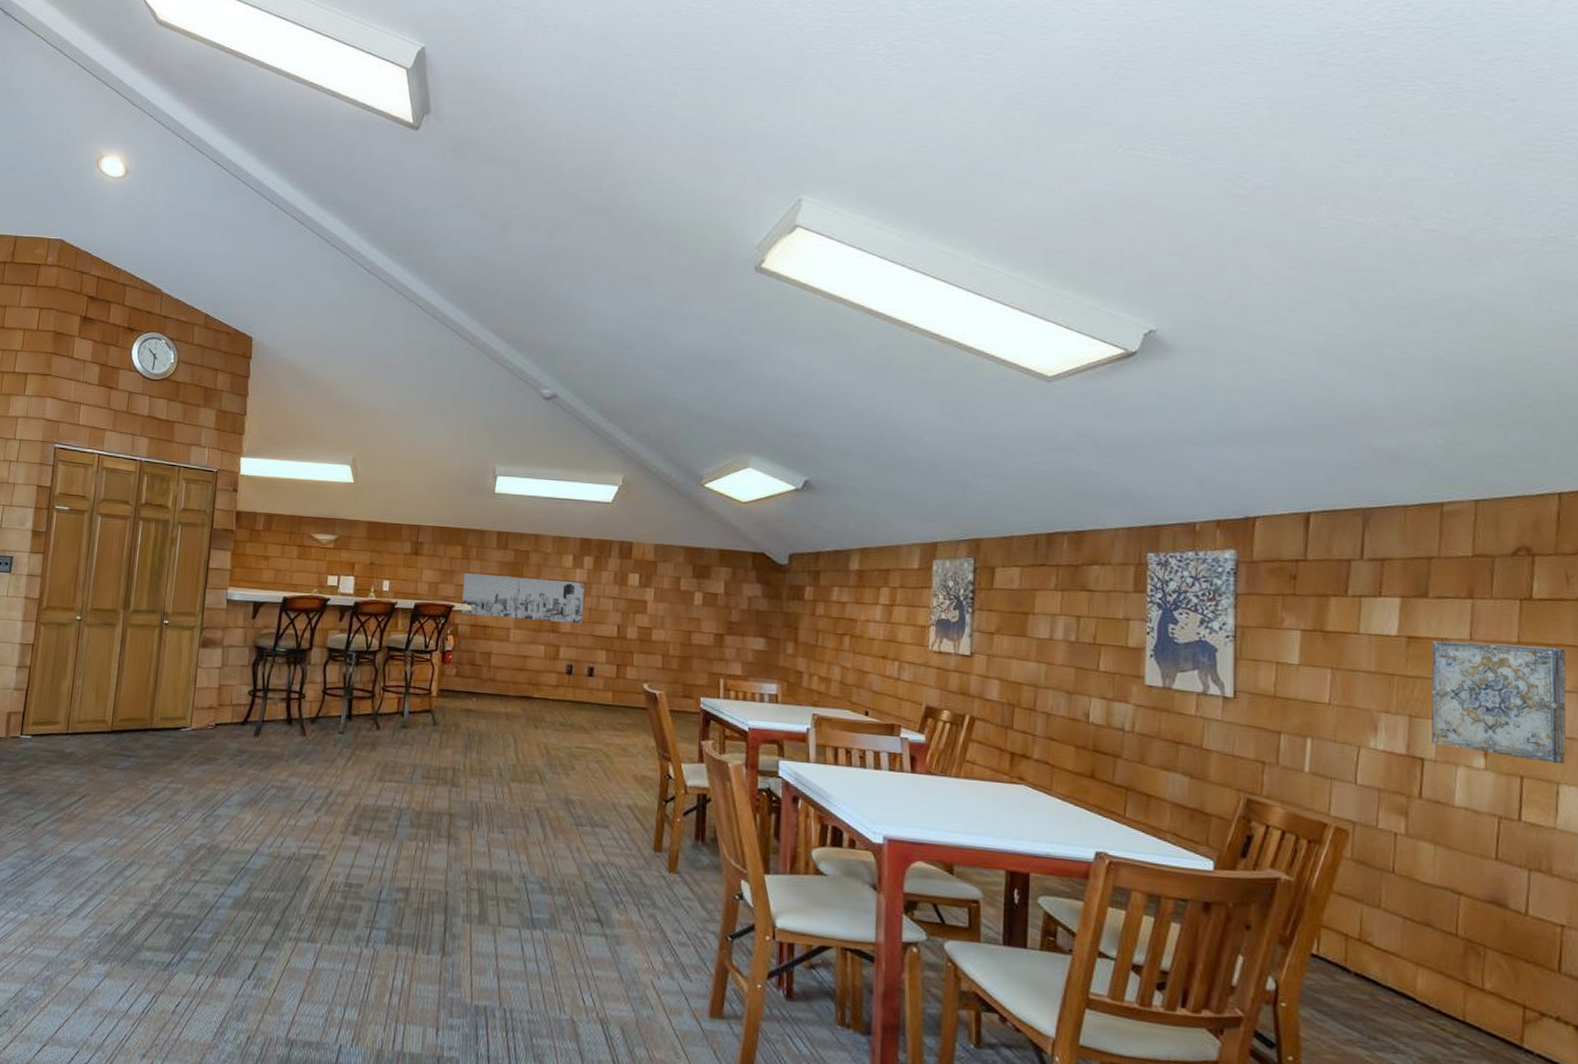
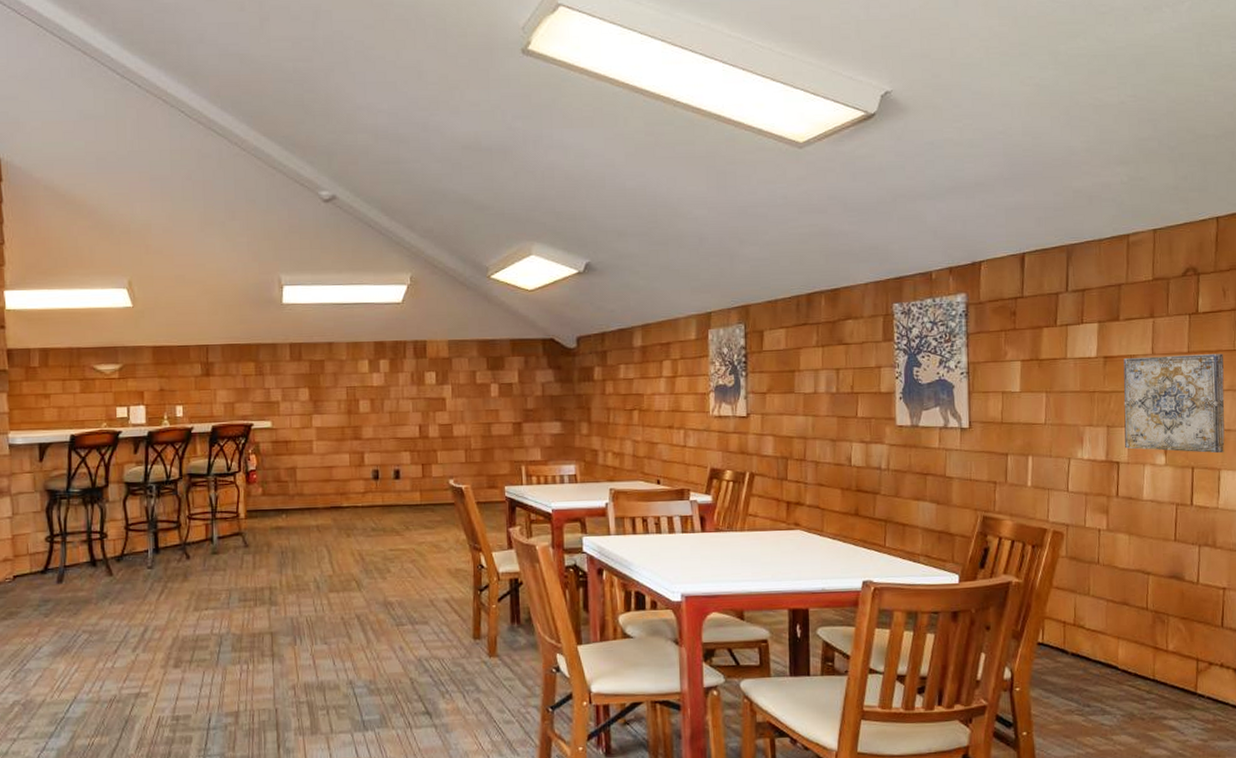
wall art: present [461,573,585,624] -> none [259,386,384,431]

